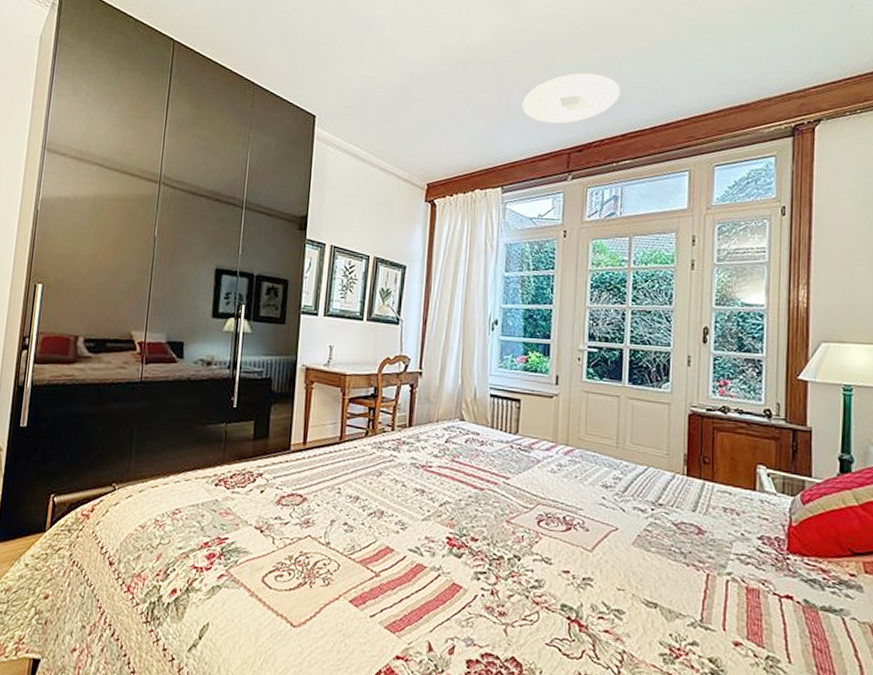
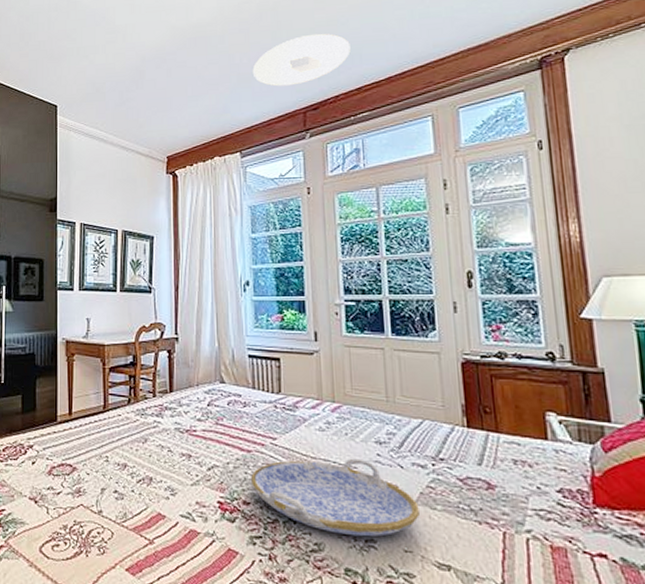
serving tray: none [481,500,635,575] -> present [251,458,419,537]

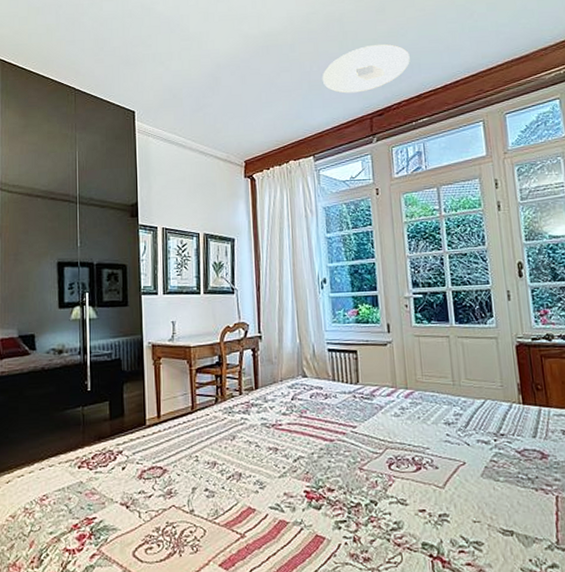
serving tray: present [251,458,419,537] -> none [334,440,485,512]

